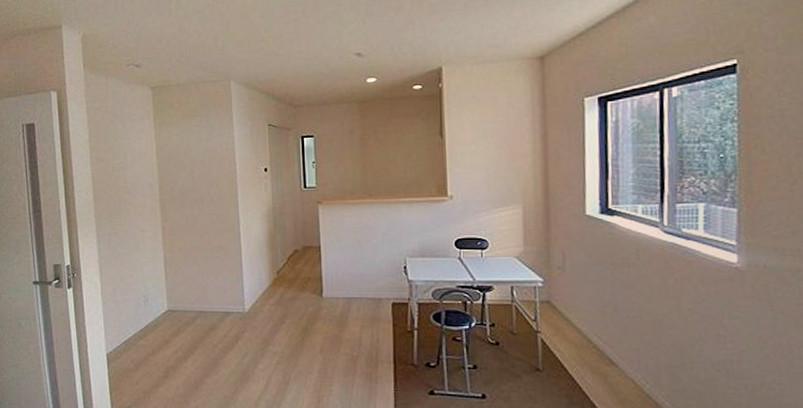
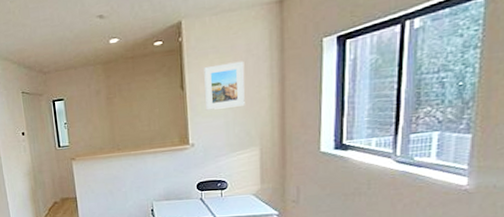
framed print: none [463,113,507,161] -> present [203,61,245,111]

